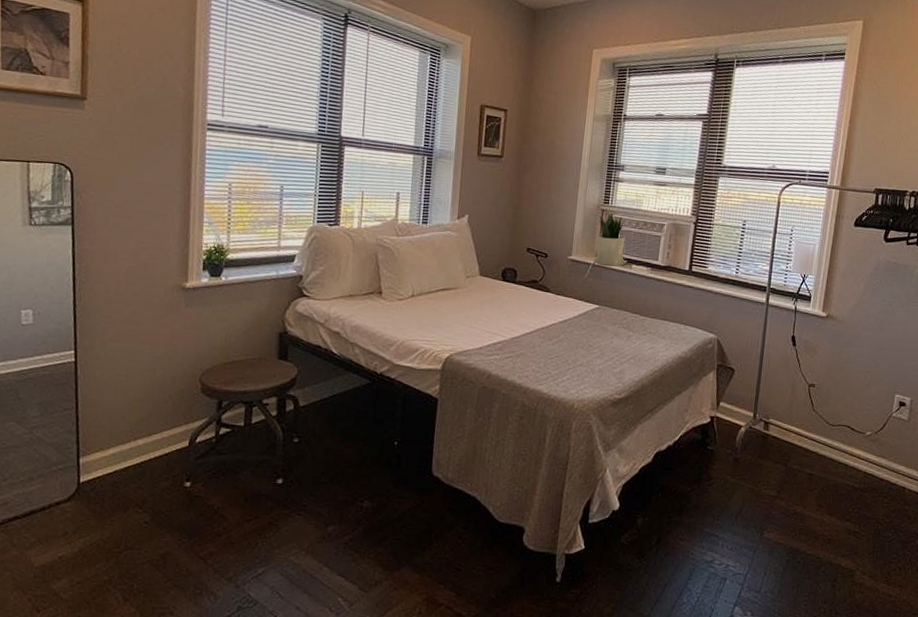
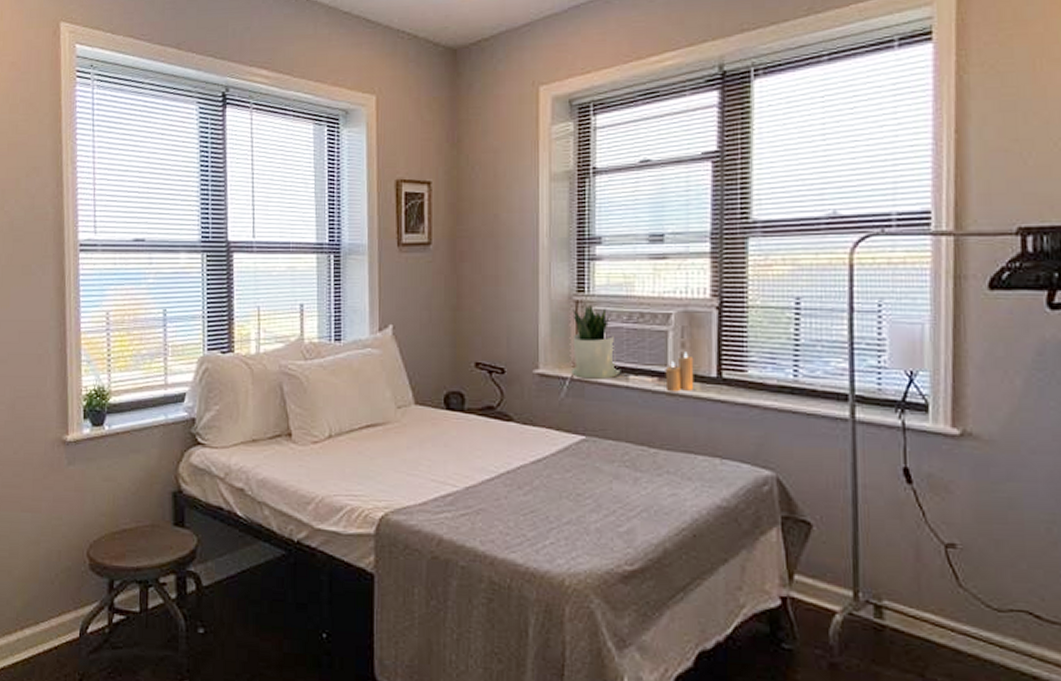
candle: none [655,251,676,279] -> present [665,352,694,392]

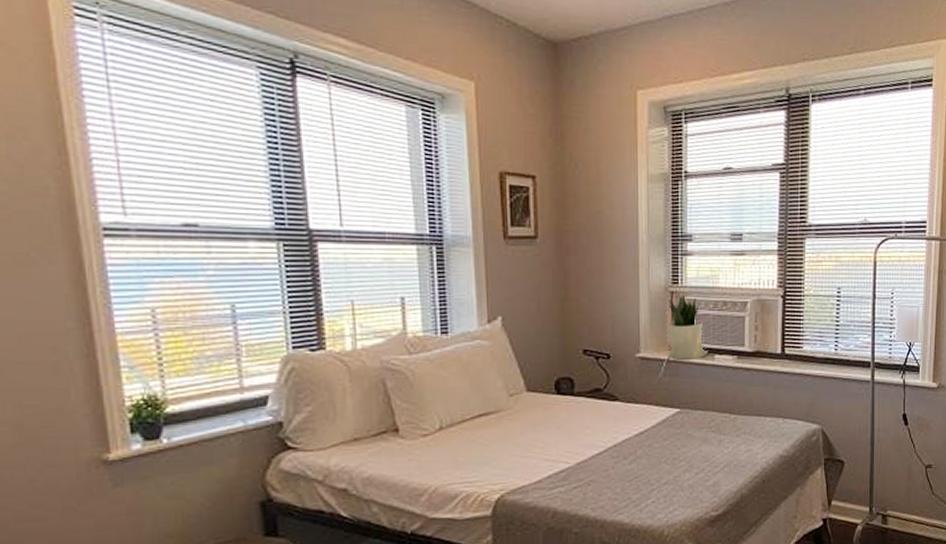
candle: present [665,352,694,392] -> none [743,333,765,367]

